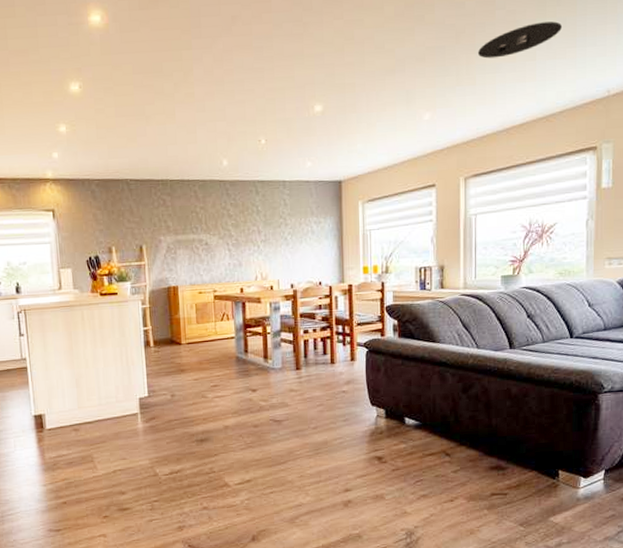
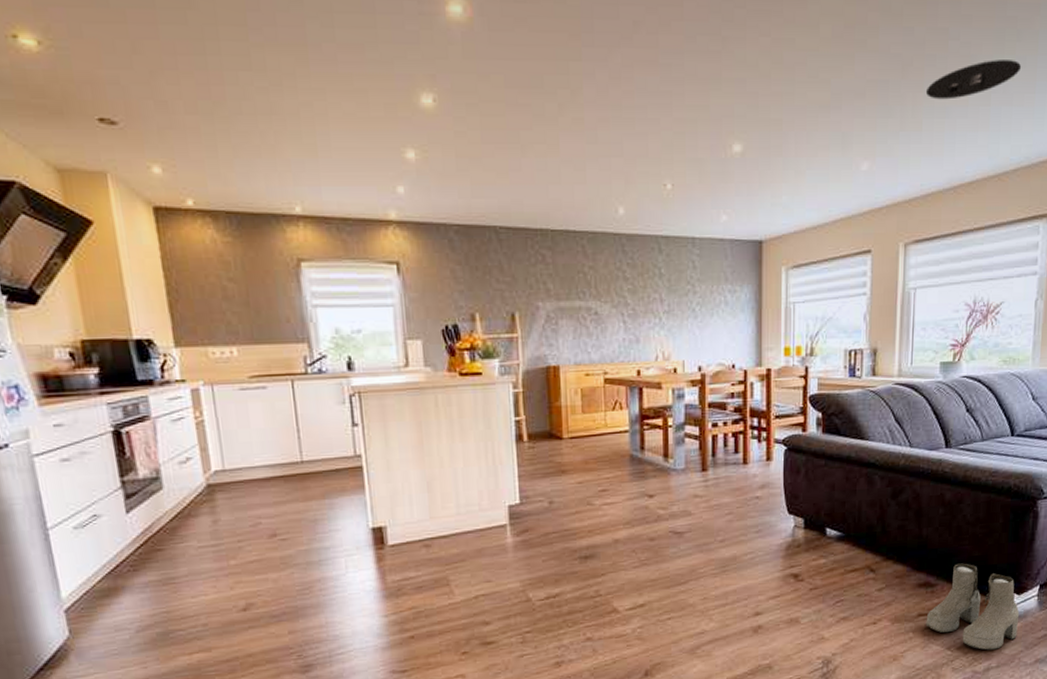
boots: none [499,449,587,528] -> present [926,563,1020,650]

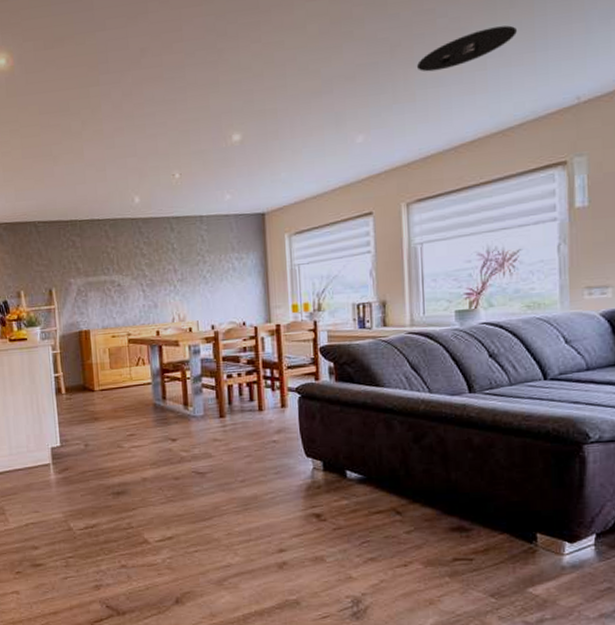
boots: present [926,563,1020,650] -> none [463,508,574,600]

